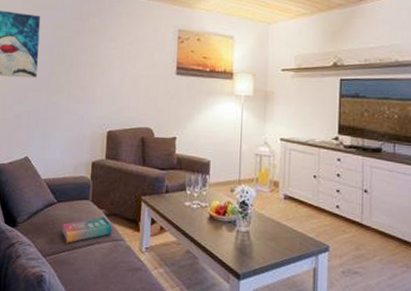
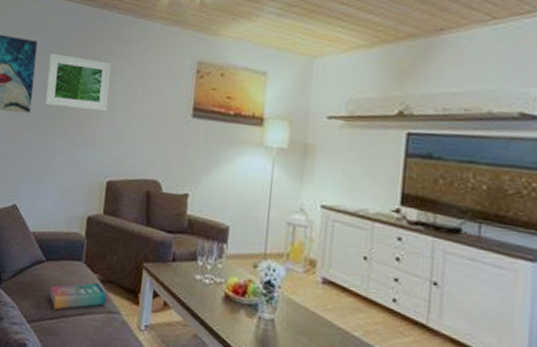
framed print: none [49,25,107,74] -> present [44,52,112,112]

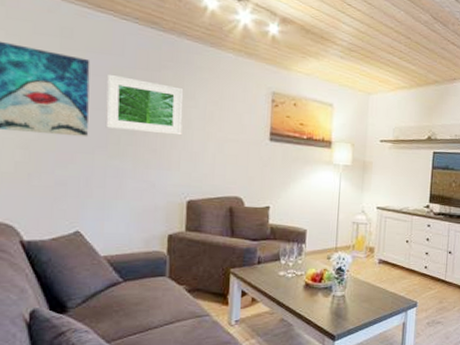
book: present [49,282,107,310] -> none [130,293,195,325]

